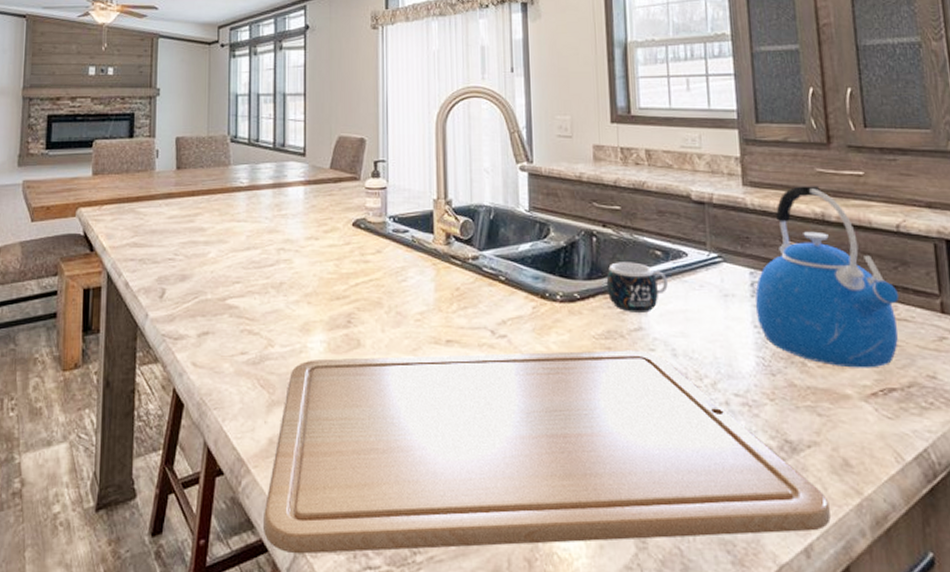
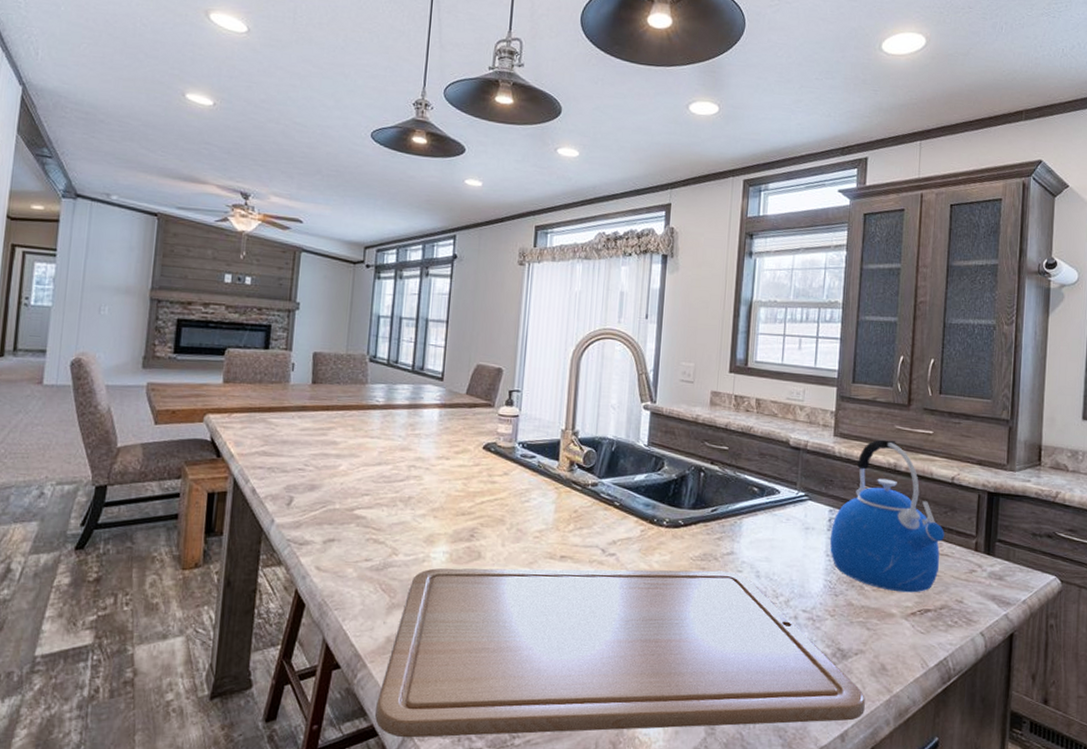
mug: present [606,262,668,313] -> none [707,495,760,540]

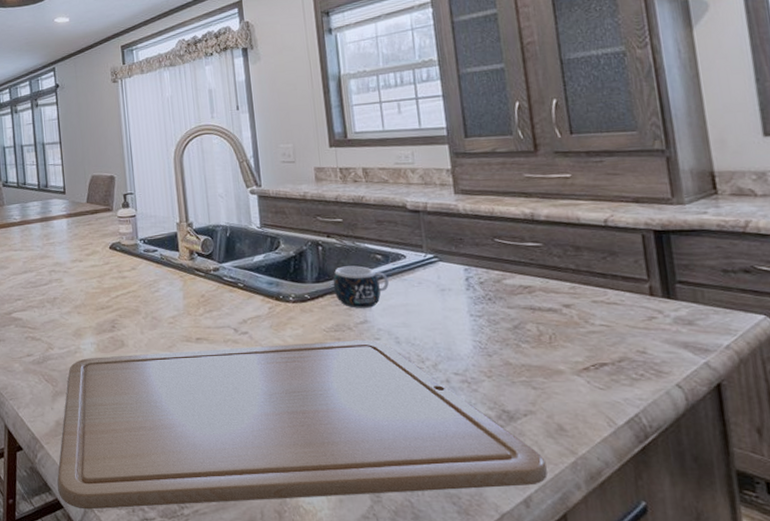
mug: none [707,495,760,540] -> present [333,266,389,308]
kettle: present [830,439,944,593] -> none [470,189,609,347]

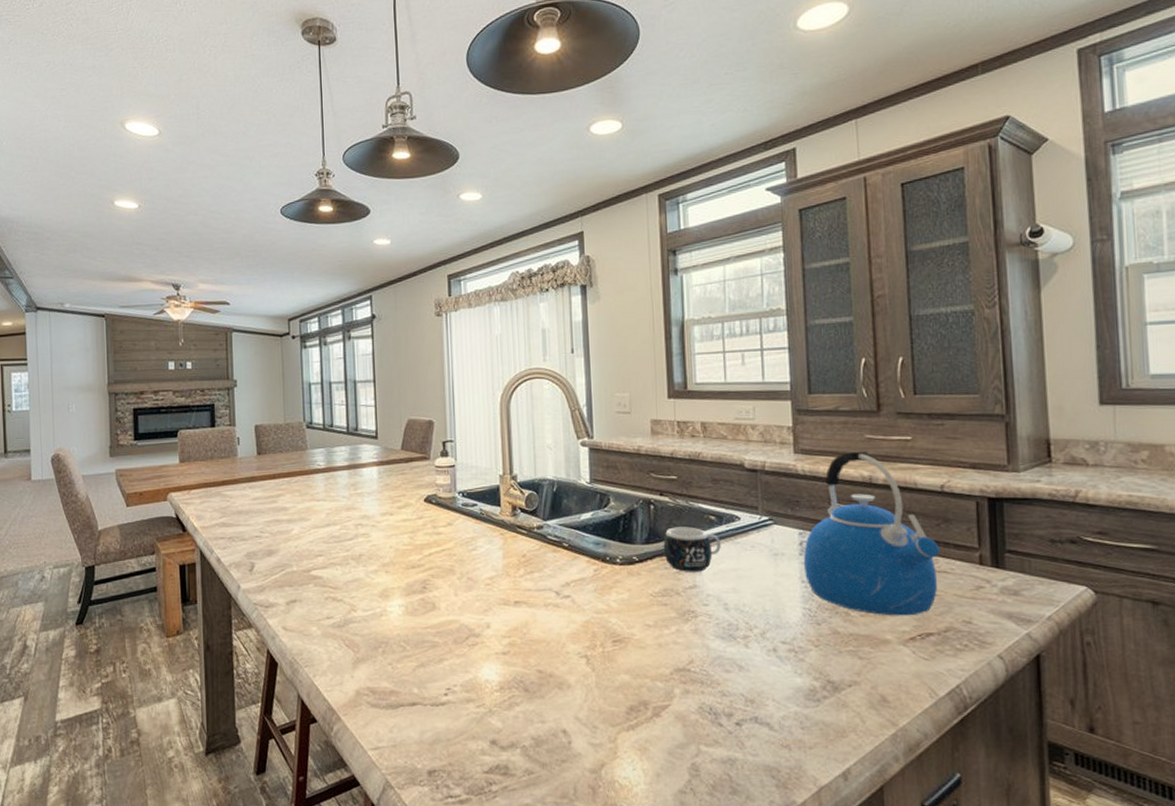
chopping board: present [57,340,548,510] -> none [354,605,867,787]
kettle: none [470,189,609,347] -> present [804,451,939,616]

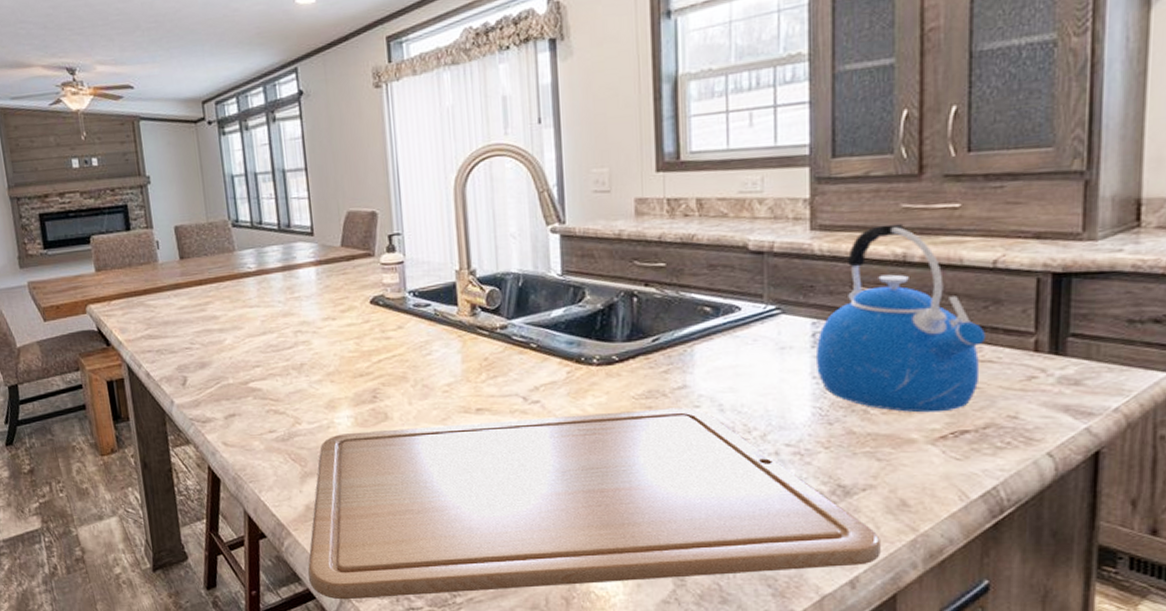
chopping board: none [354,605,867,787] -> present [308,407,881,600]
mug: present [663,527,721,572] -> none [648,320,717,371]

